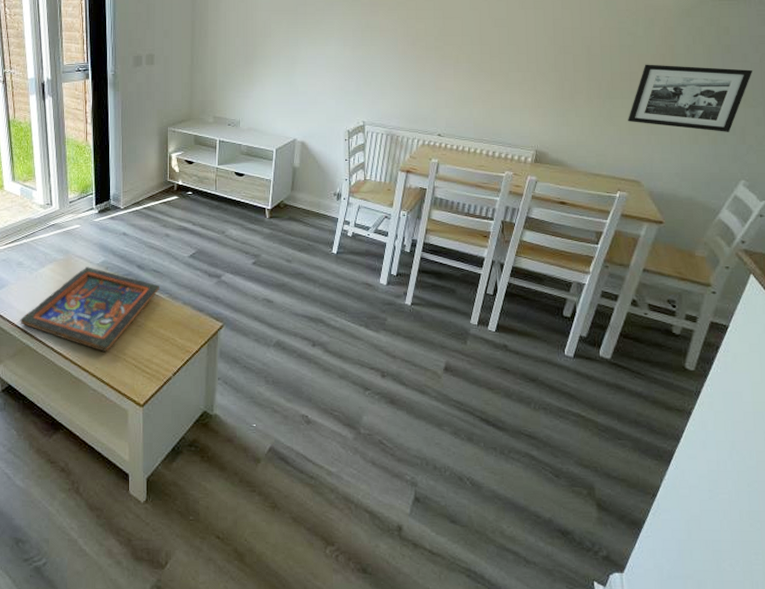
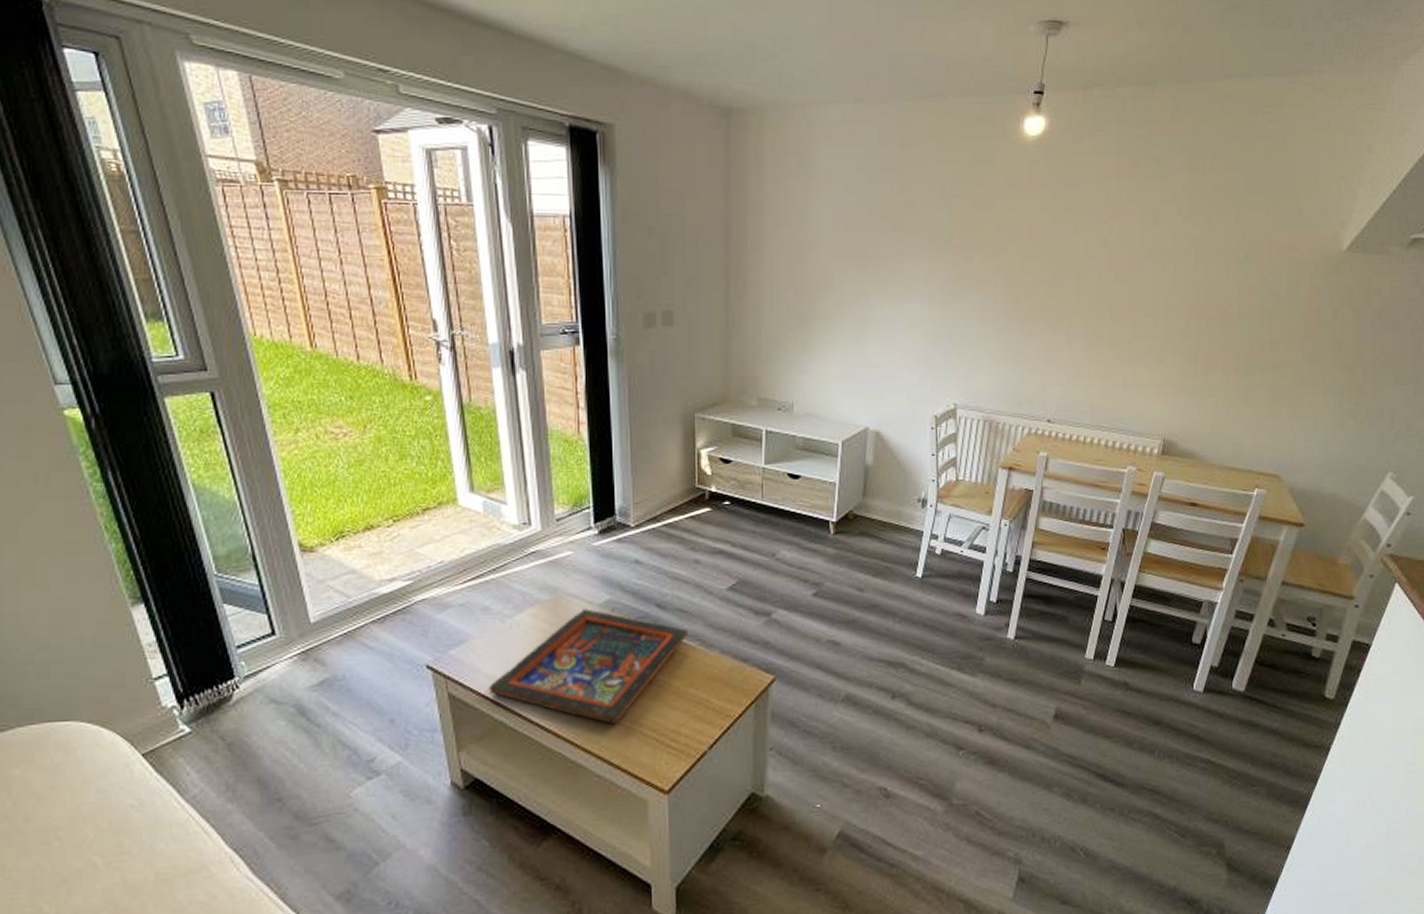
picture frame: present [628,64,753,132] -> none [1268,331,1404,415]

